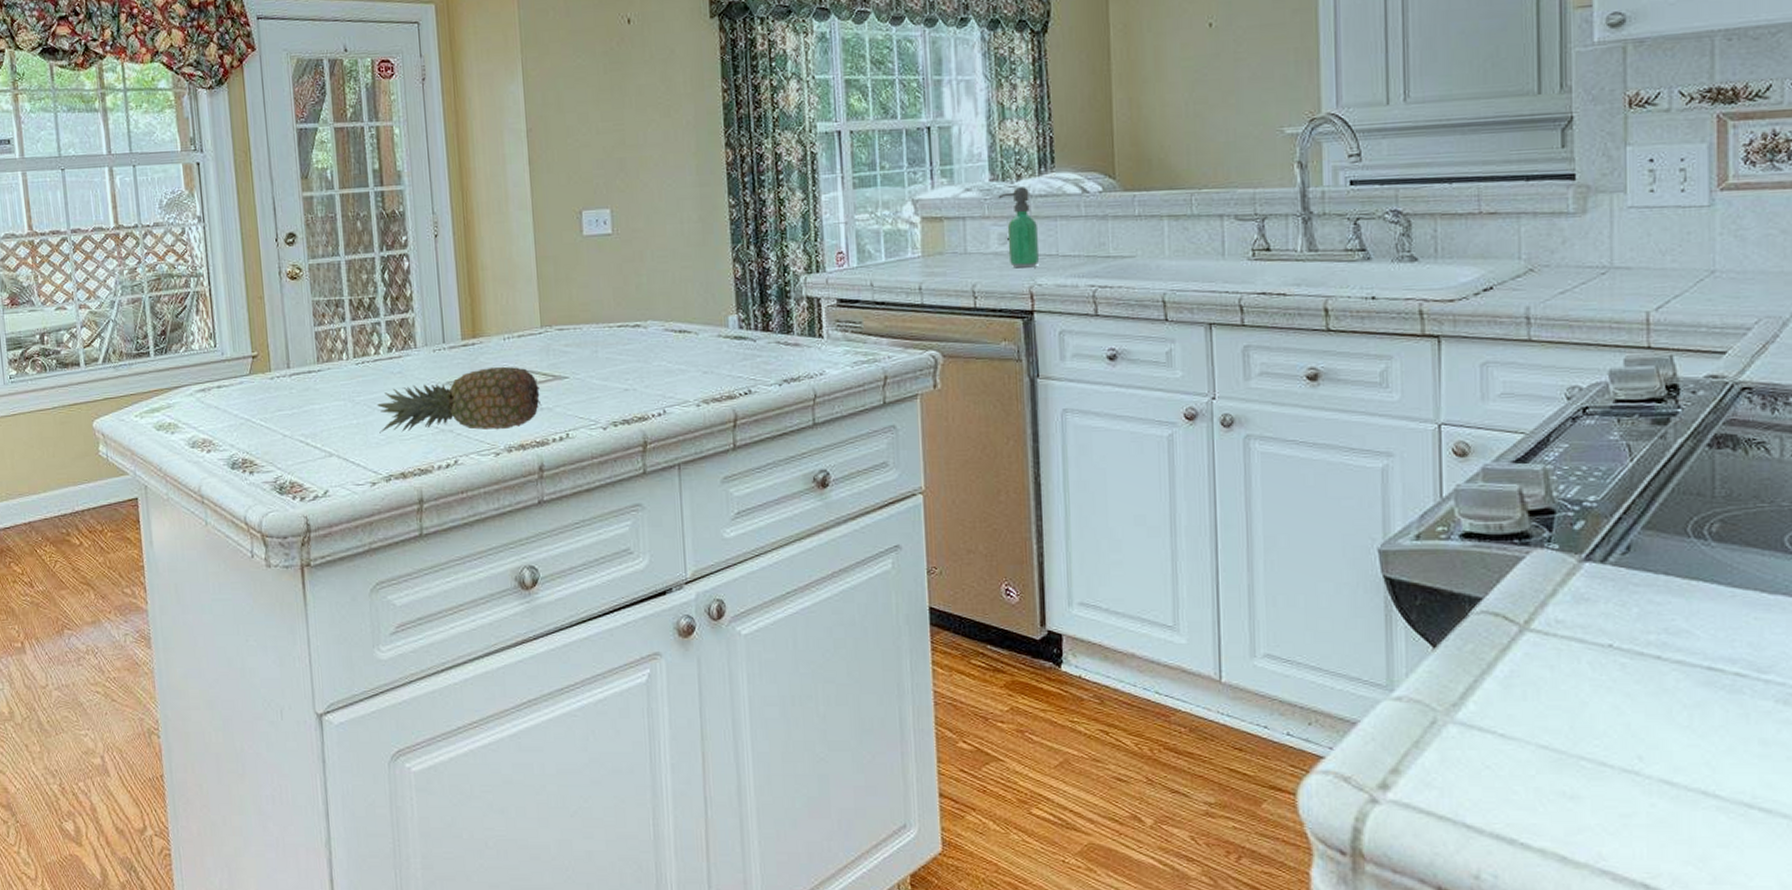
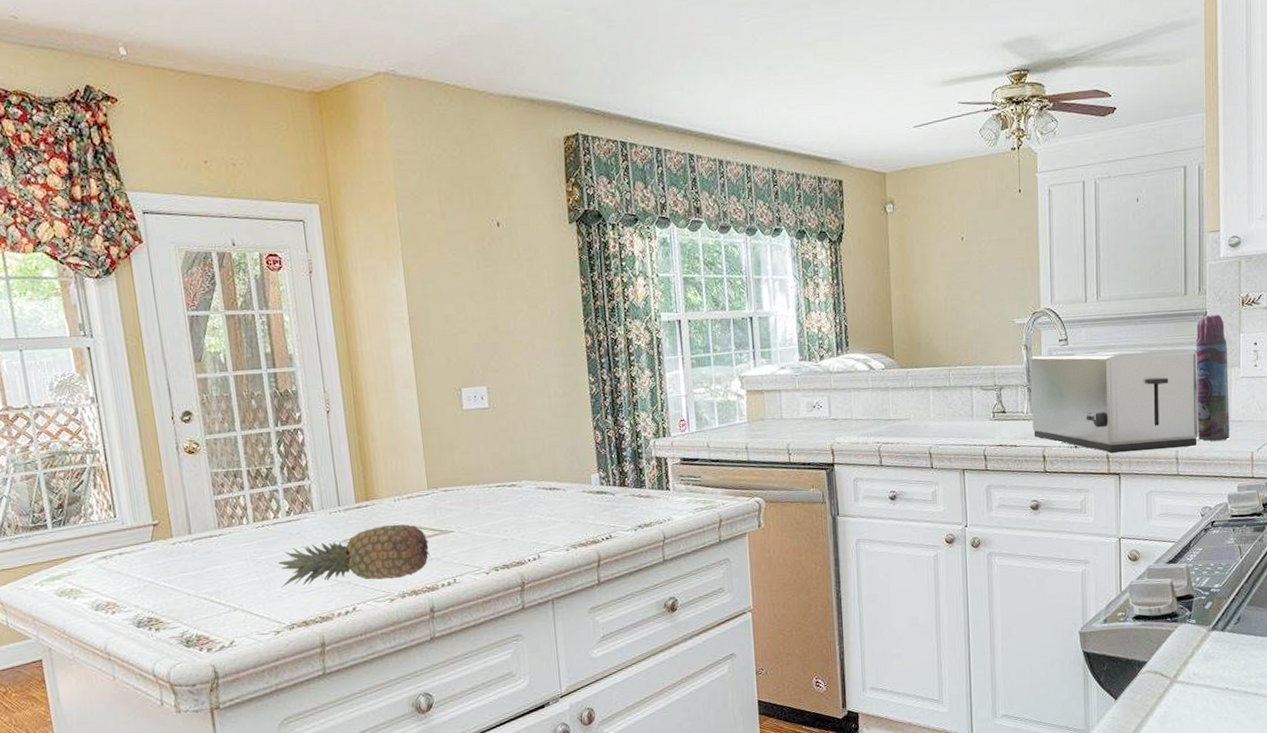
soap dispenser: present [998,187,1039,268] -> none [806,365,838,430]
toaster: none [1306,167,1561,308] -> present [1030,348,1199,454]
whipped cream can: none [1556,120,1611,295] -> present [1196,315,1230,441]

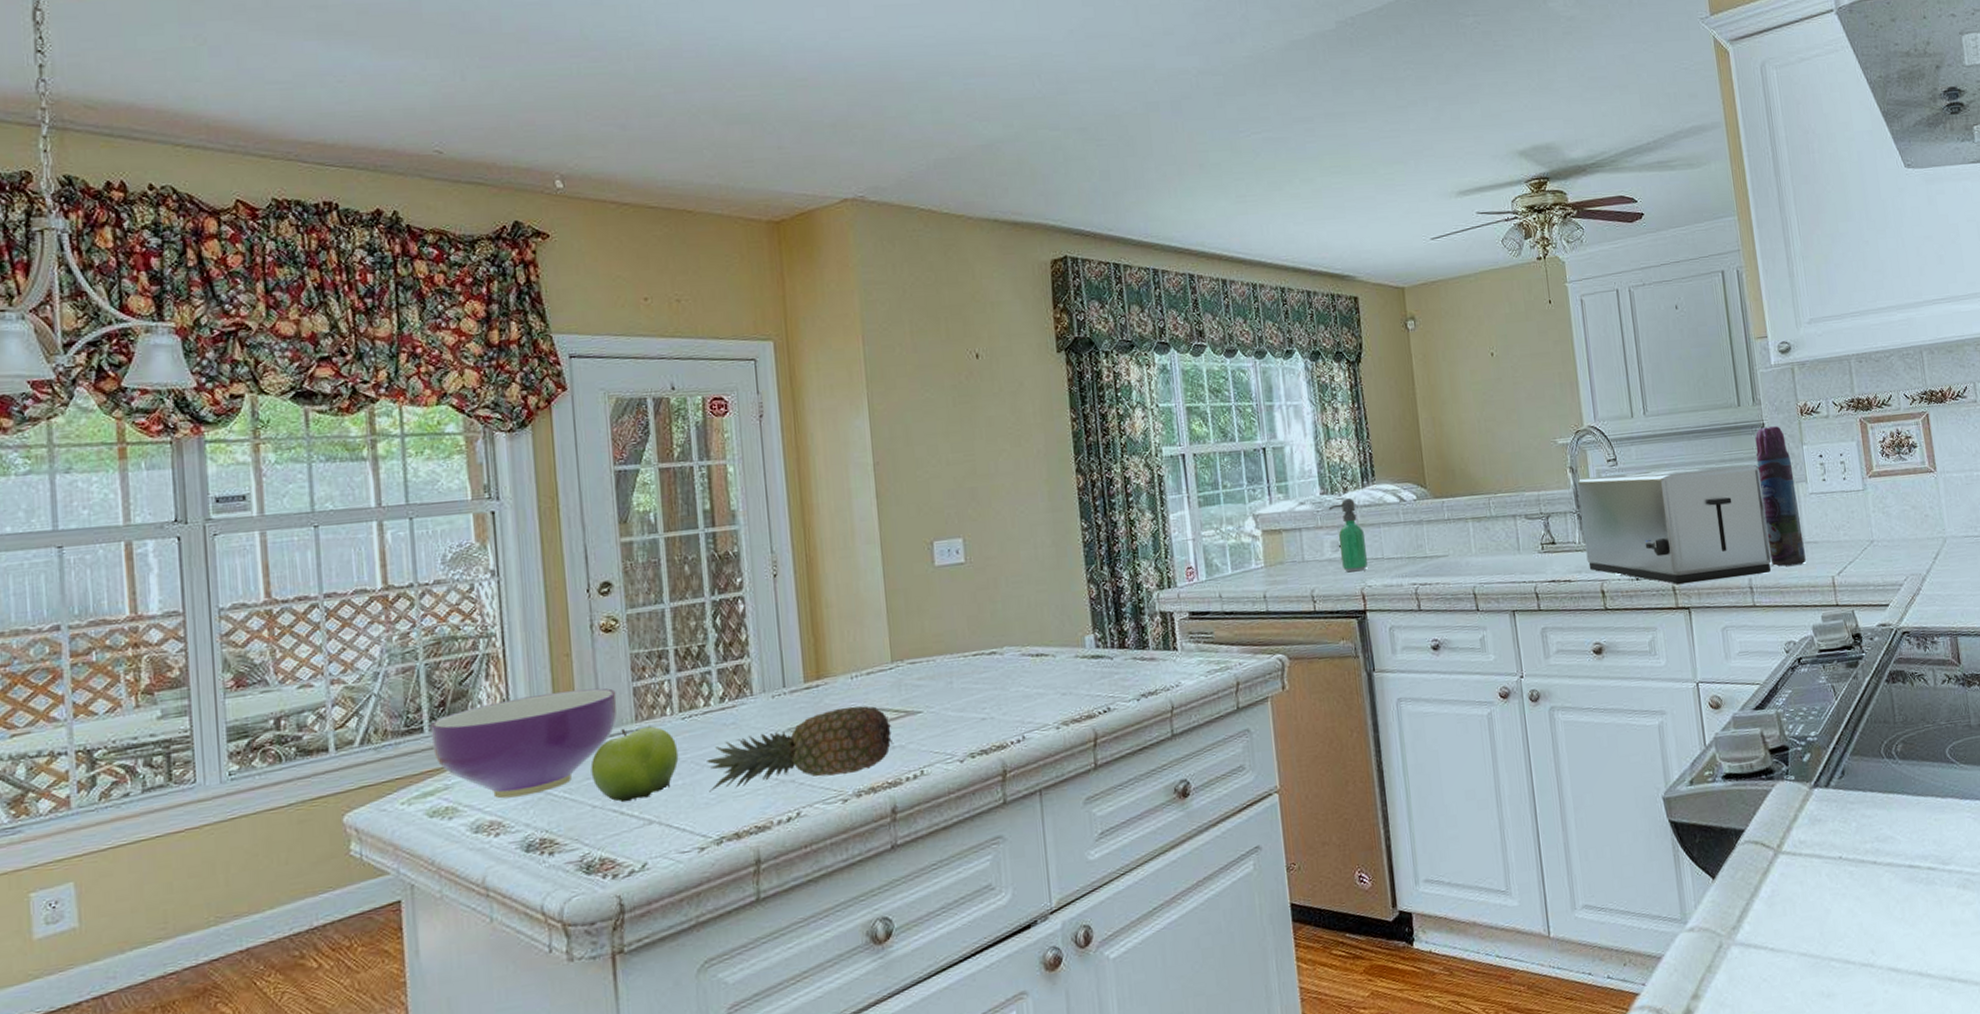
bowl: none [52,499,203,585] -> present [430,688,617,799]
fruit: none [184,532,256,592] -> present [590,726,679,802]
soap dispenser: none [806,365,838,430] -> present [1328,498,1368,573]

